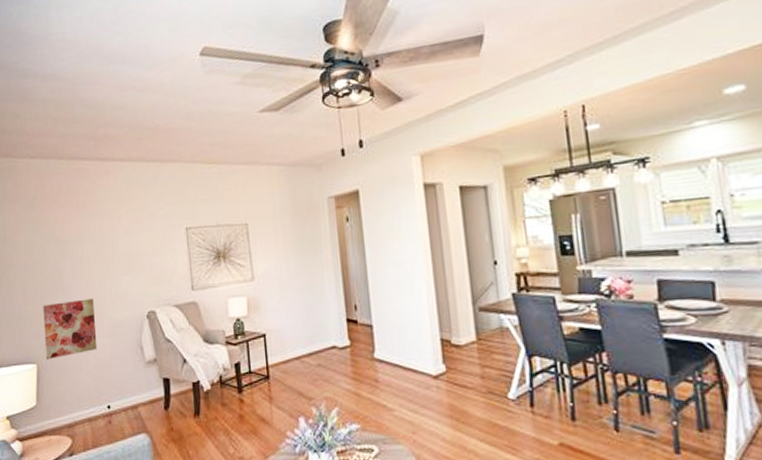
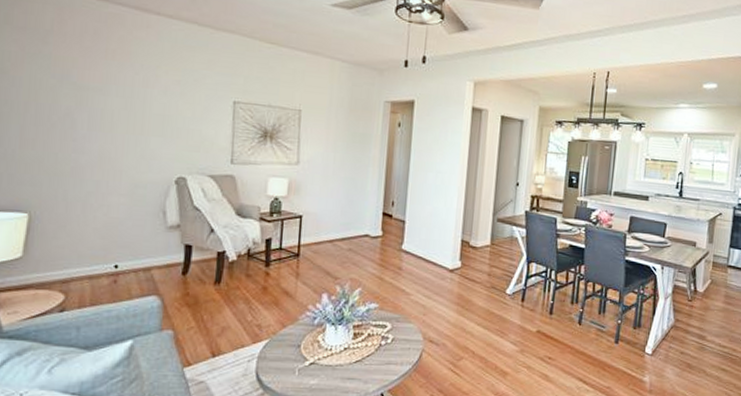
wall art: present [43,298,97,360] -> none [41,152,113,211]

